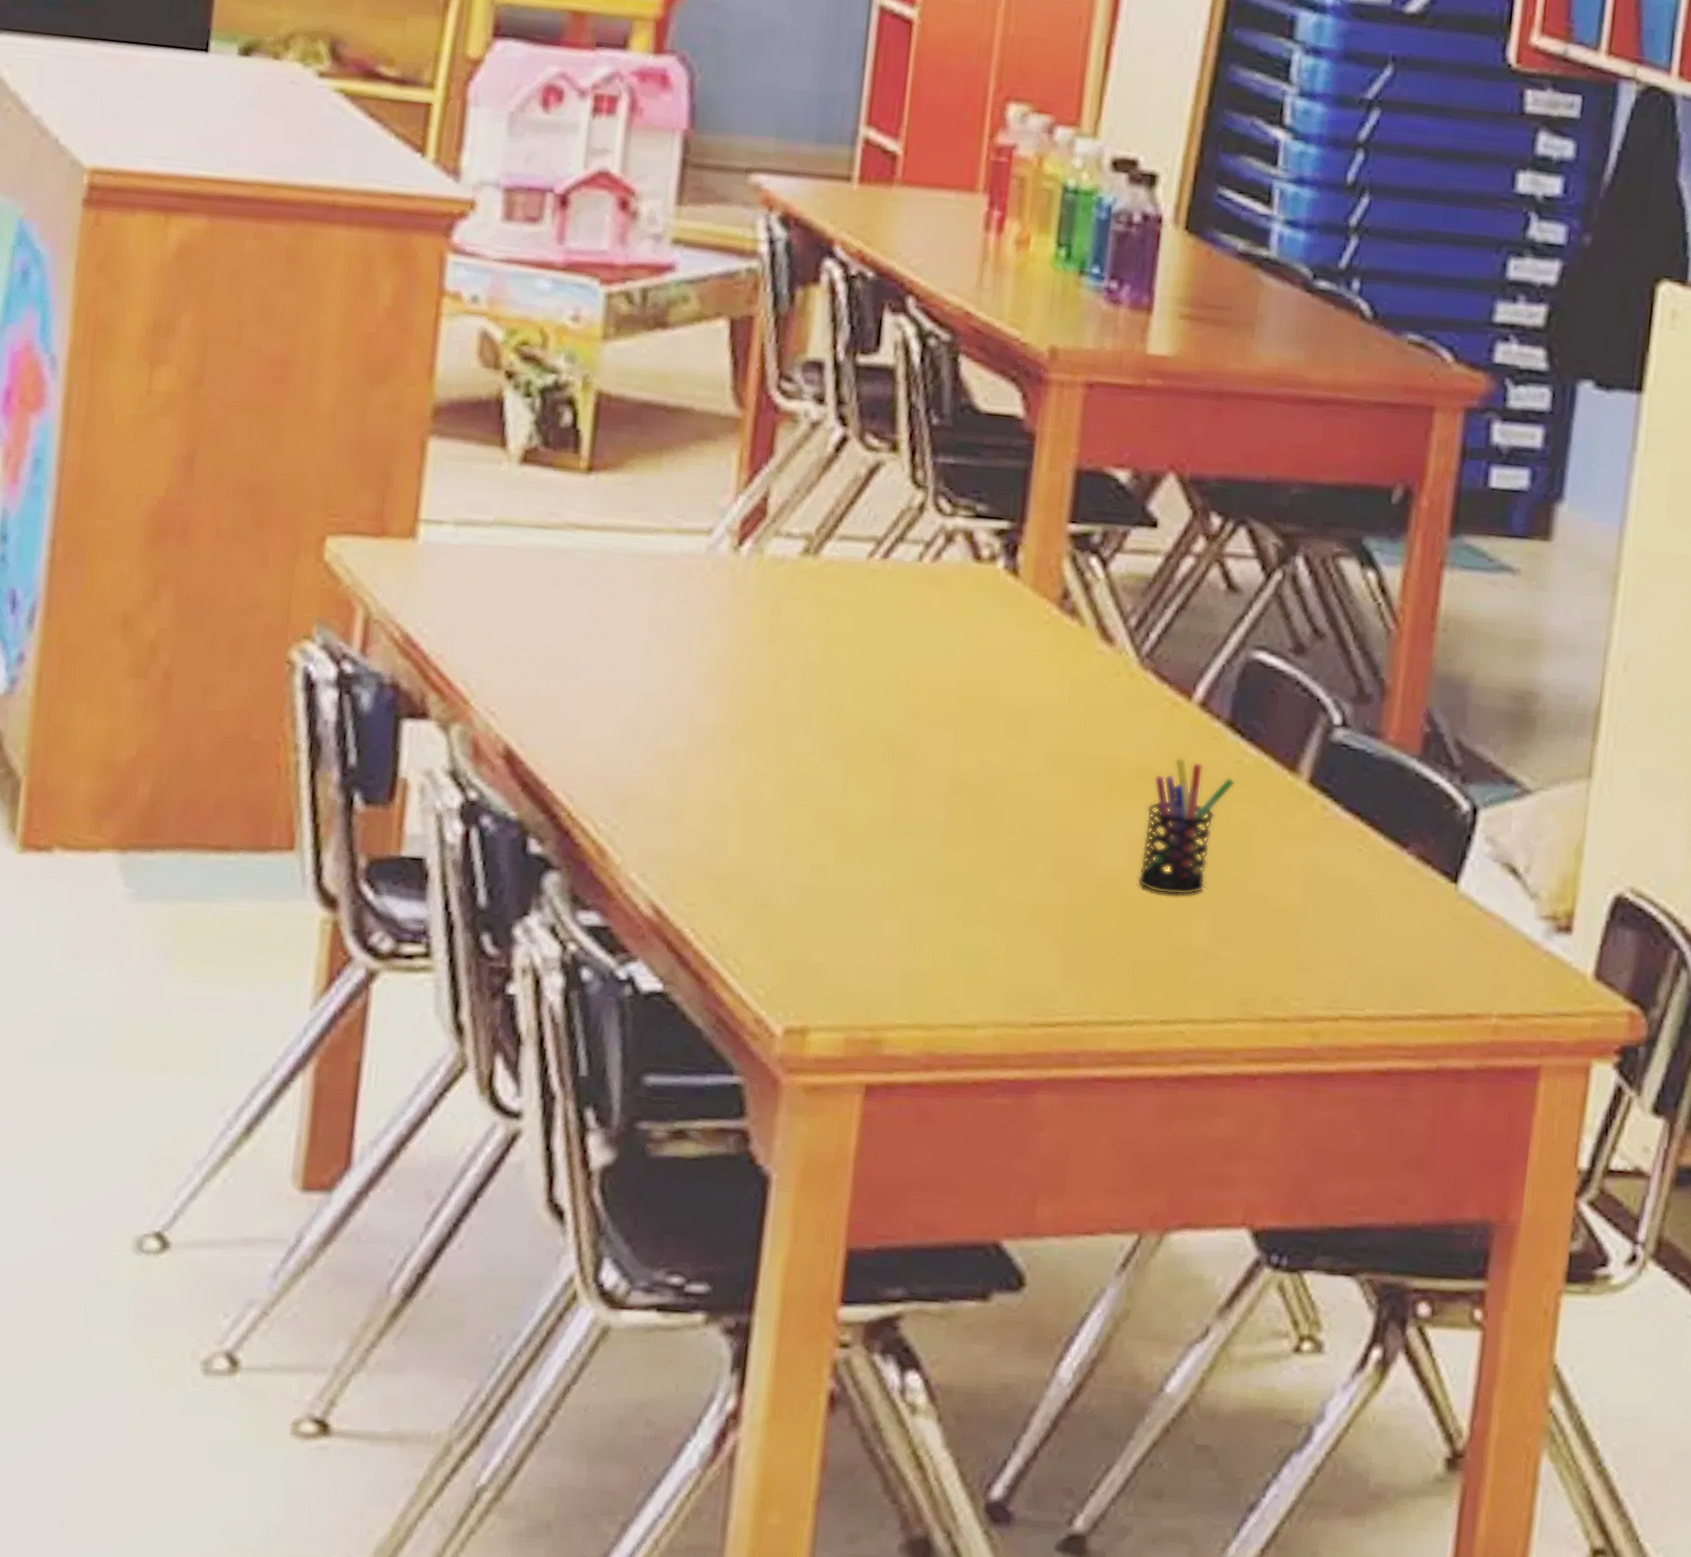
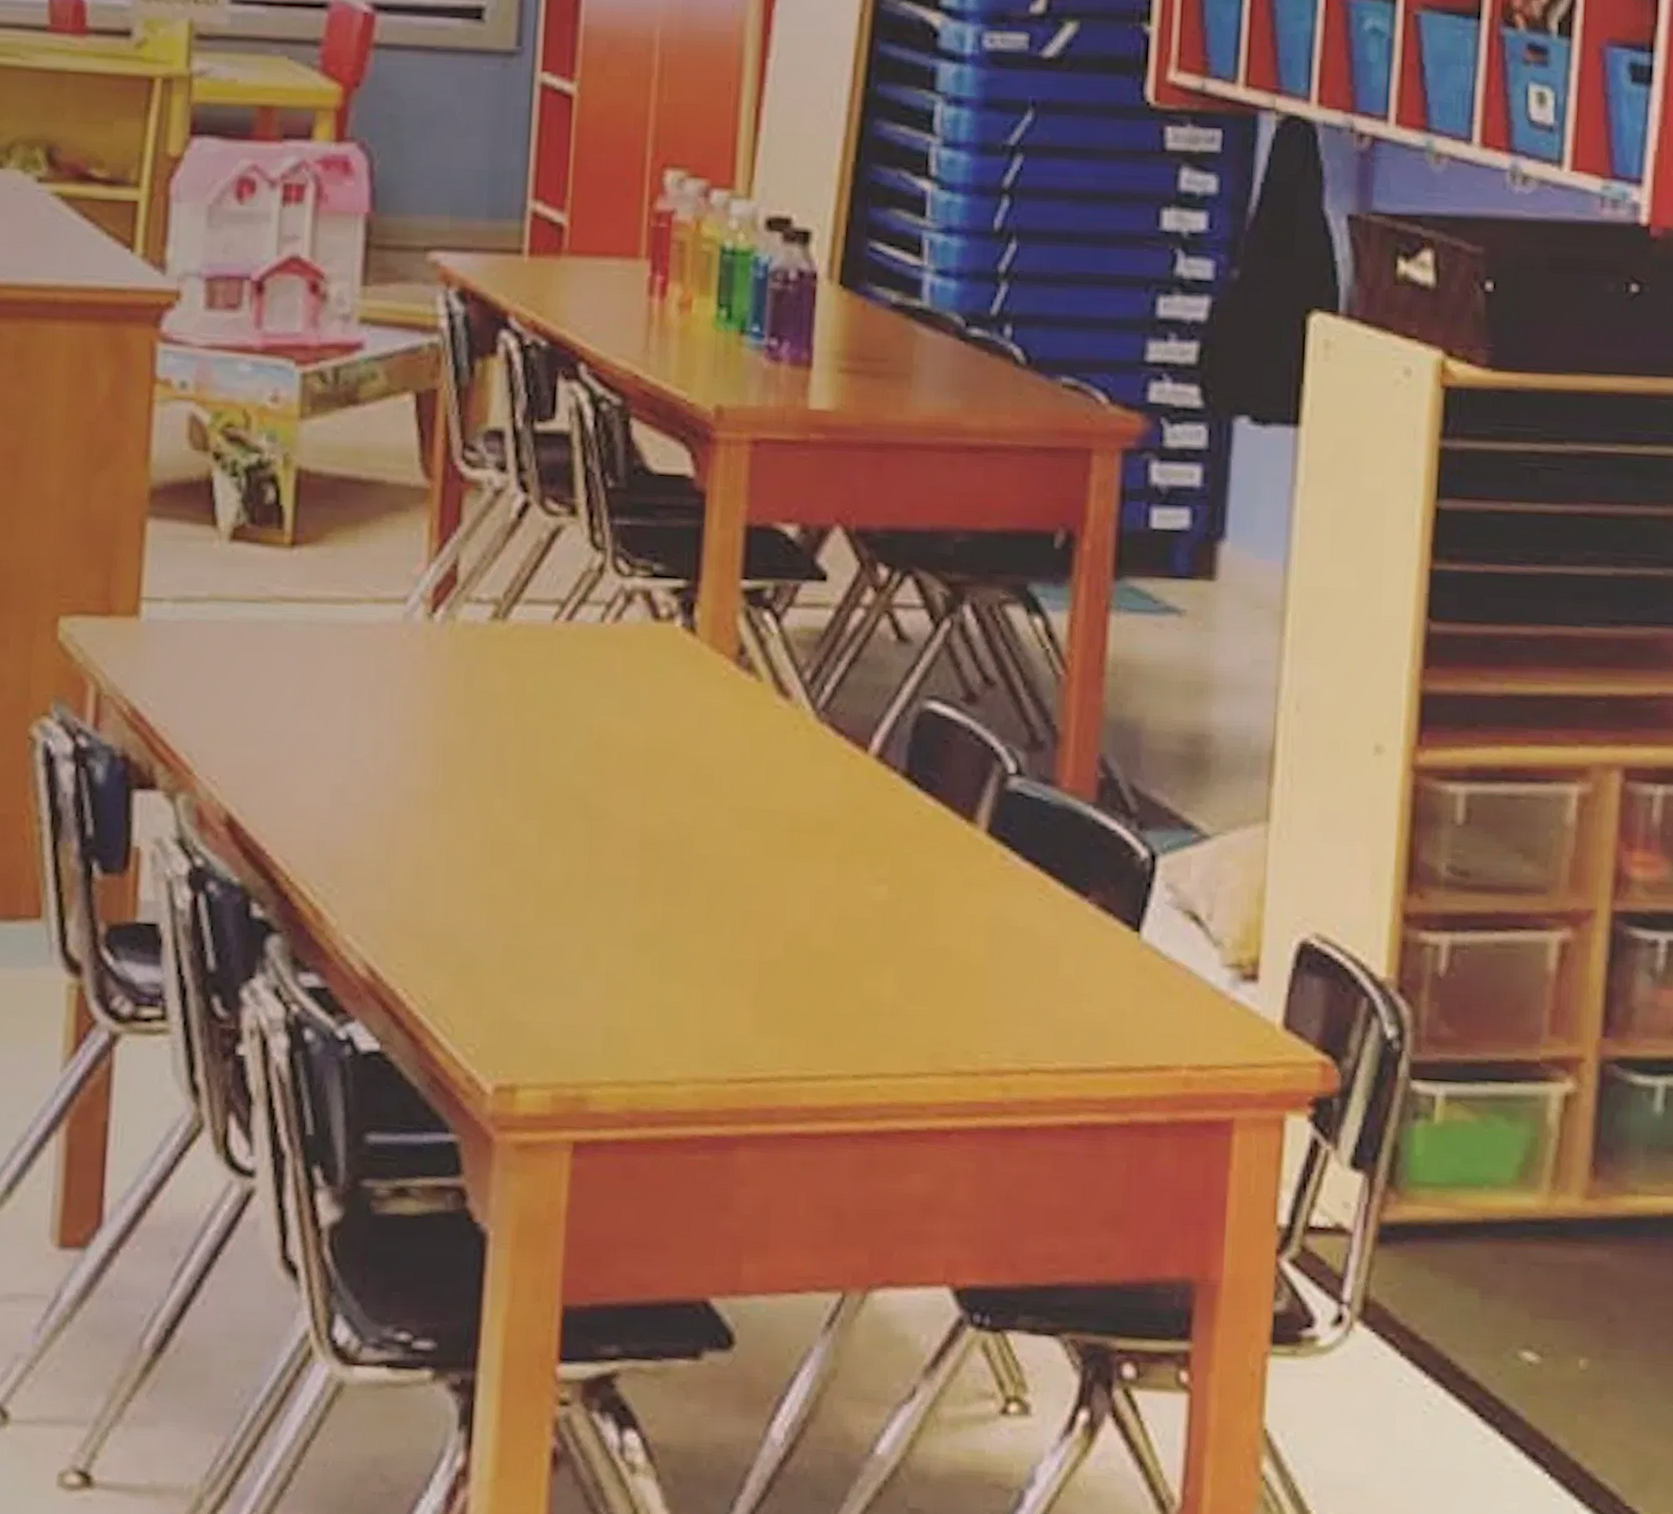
pen holder: present [1137,757,1235,896] -> none [824,810,914,949]

